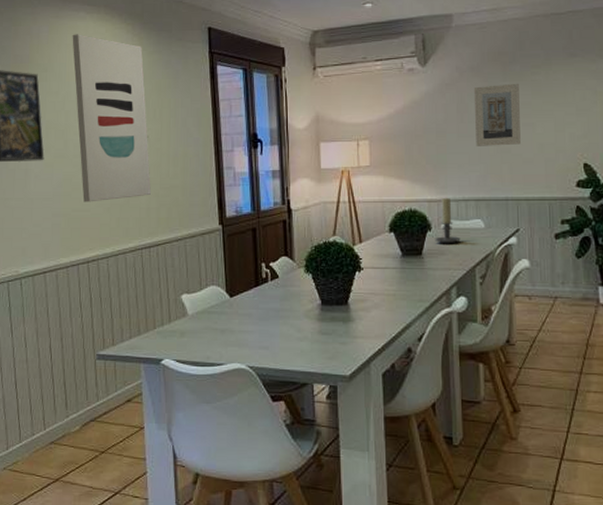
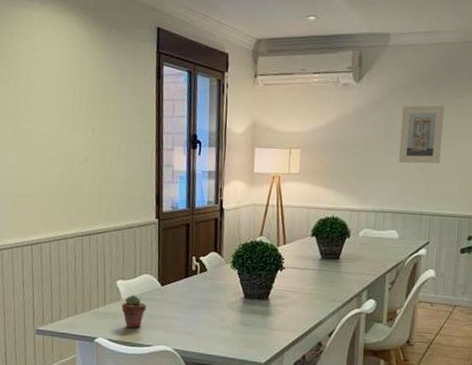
wall art: present [72,34,151,202] -> none [25,23,94,189]
potted succulent: none [188,309,215,346] -> present [121,295,147,328]
candle holder: present [435,197,461,244] -> none [352,208,376,252]

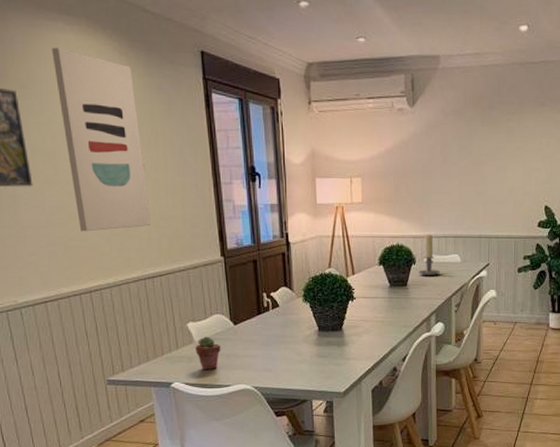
wall art: none [25,23,94,189] -> present [51,47,151,232]
candle holder: none [352,208,376,252] -> present [418,234,440,276]
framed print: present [399,105,444,164] -> none [456,128,495,188]

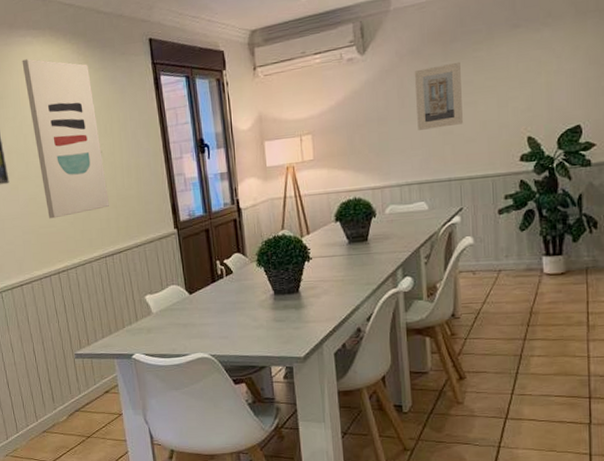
potted succulent: present [195,336,221,369] -> none [153,307,178,340]
candle holder: present [418,234,440,276] -> none [380,183,405,229]
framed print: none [456,128,495,188] -> present [414,61,463,130]

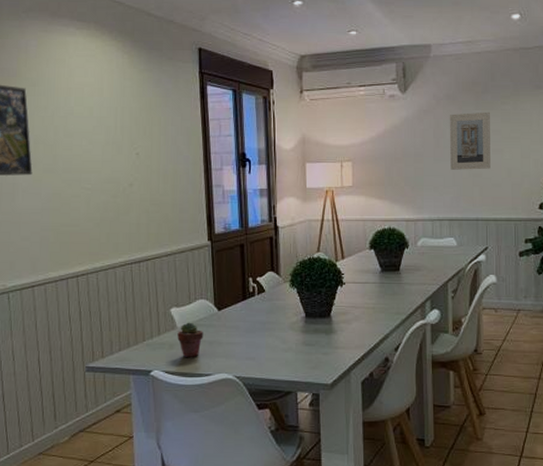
wall art: present [22,59,109,219] -> none [61,49,141,217]
potted succulent: none [153,307,178,340] -> present [177,322,204,357]

